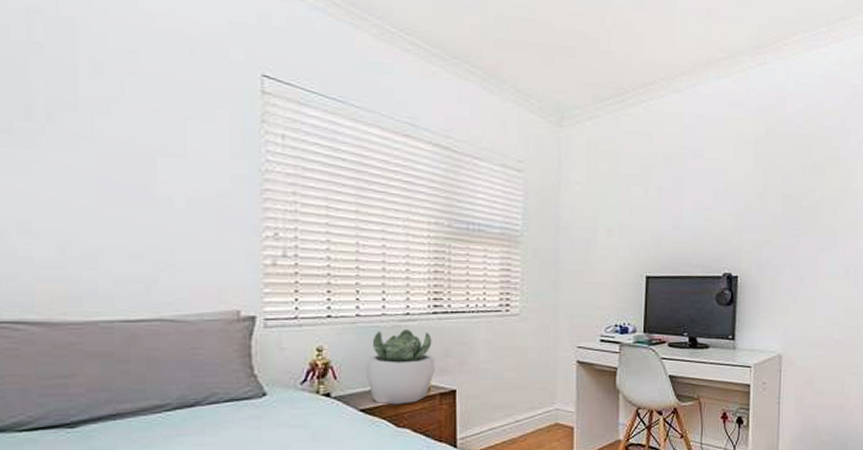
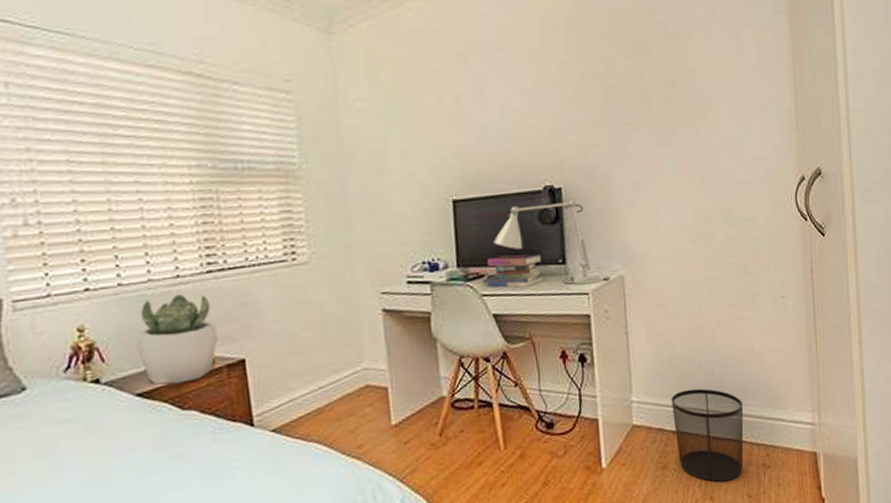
books: none [663,327,715,357] -> present [482,253,544,289]
desk lamp: none [676,286,771,359] -> present [493,199,611,285]

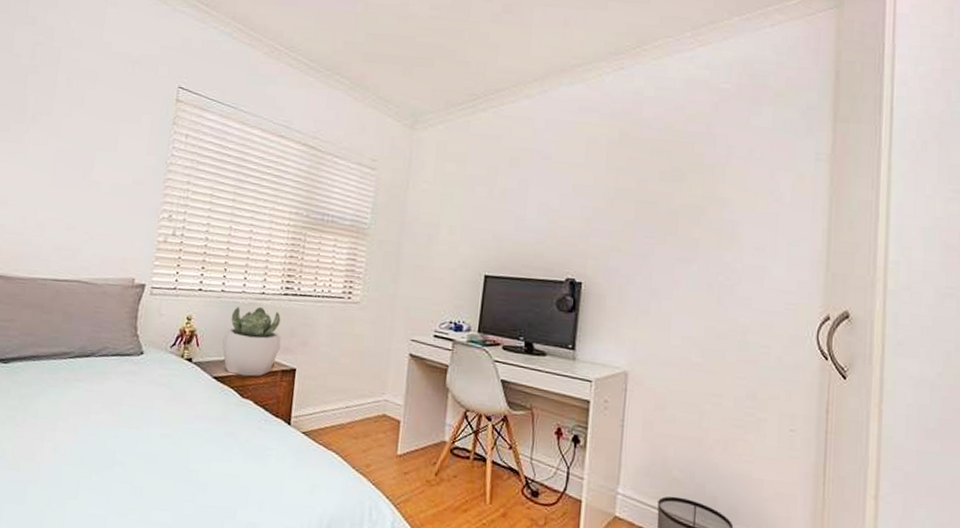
books: present [482,253,544,289] -> none [497,330,554,364]
desk lamp: present [493,199,611,285] -> none [513,290,615,375]

